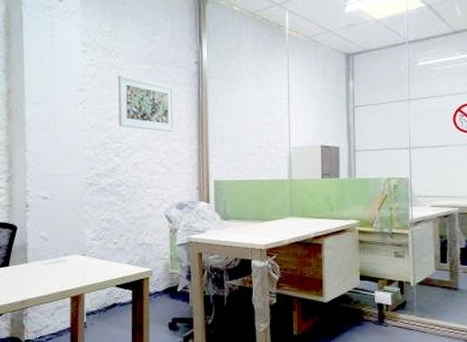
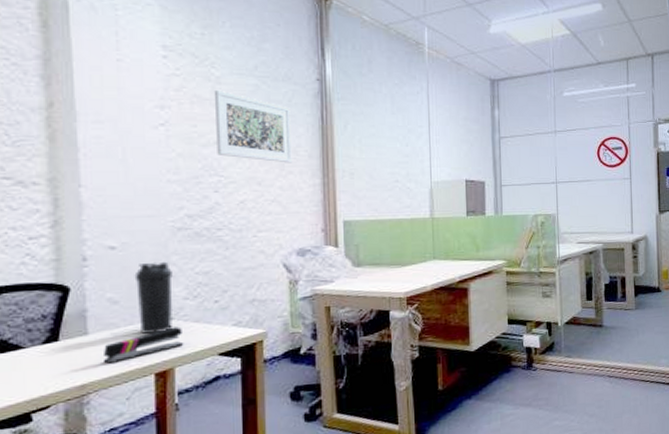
stapler: none [37,261,92,286] -> present [104,327,184,364]
water bottle: none [59,209,85,265] -> present [134,261,173,334]

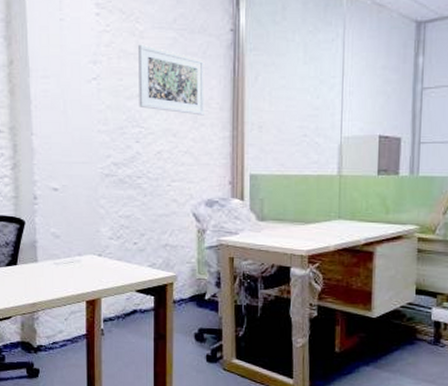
stapler: present [104,327,184,364] -> none [49,262,109,288]
water bottle: present [134,261,173,334] -> none [72,204,101,266]

